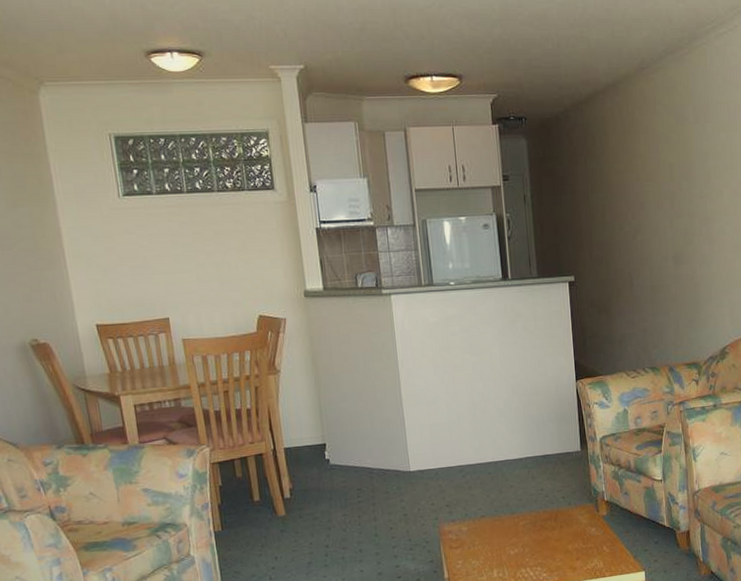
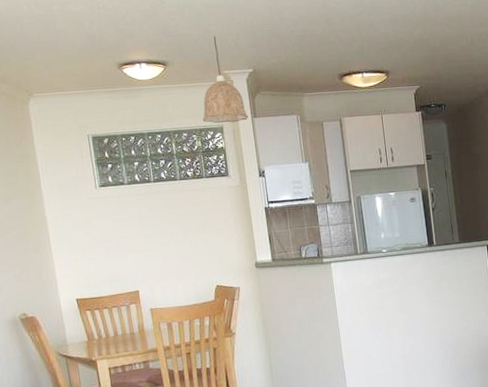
pendant lamp: none [244,24,299,128] -> present [202,36,249,124]

